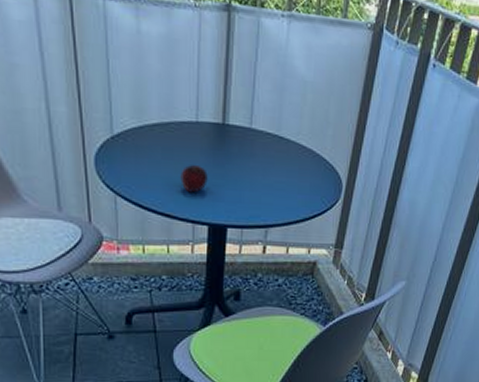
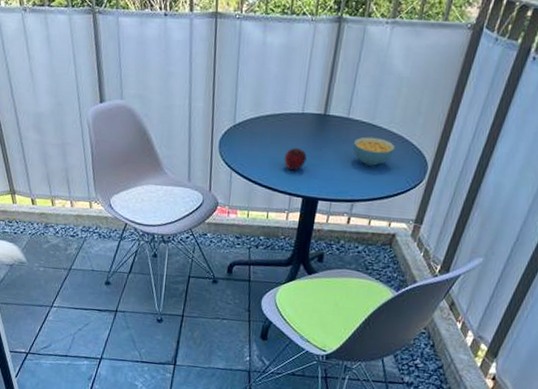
cereal bowl: none [259,150,306,185] -> present [353,137,395,166]

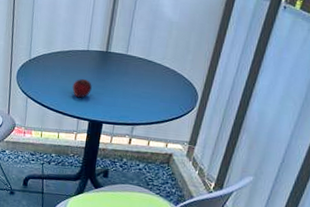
cereal bowl: present [353,137,395,166] -> none [131,70,168,95]

